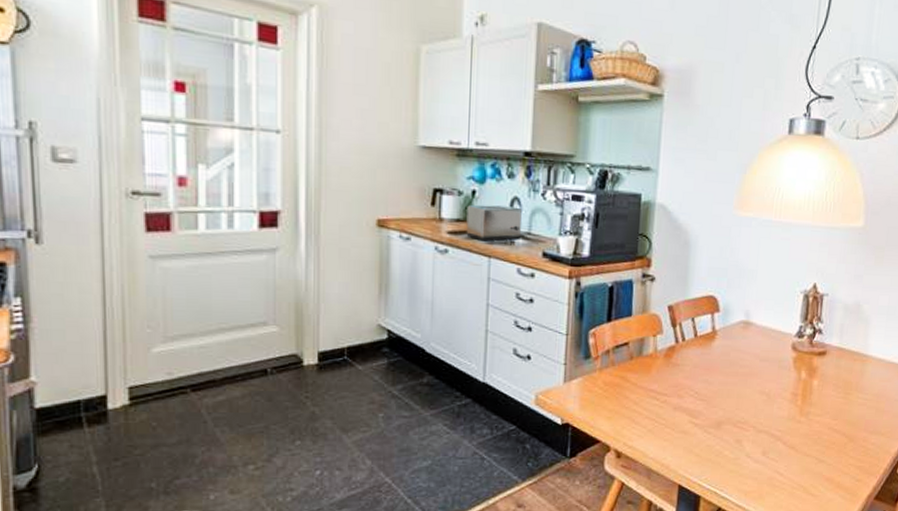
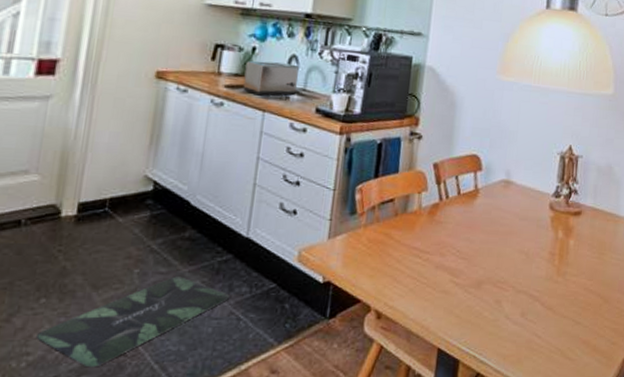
doormat: none [297,420,471,502] -> present [37,276,229,368]

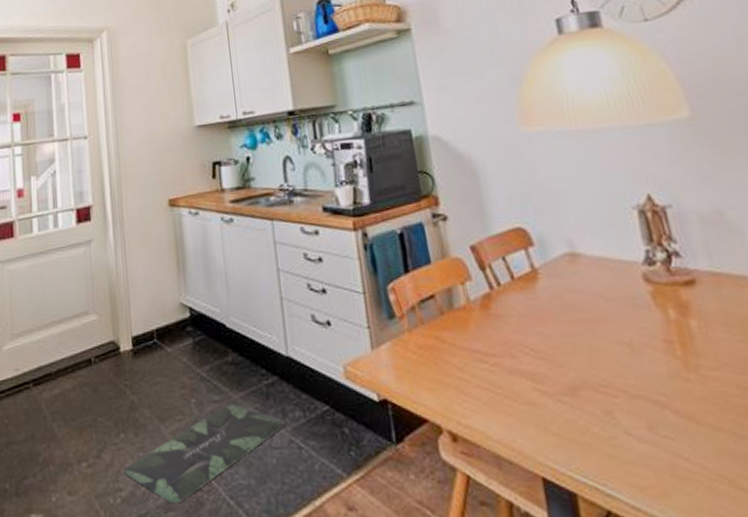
toaster: present [243,61,299,96] -> none [244,165,298,205]

